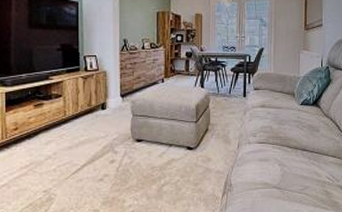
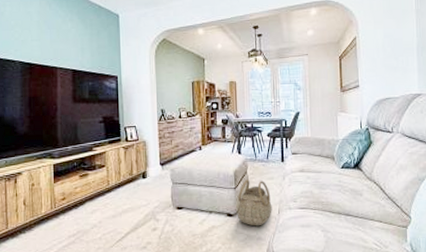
basket: none [196,113,232,160] -> present [236,179,272,226]

